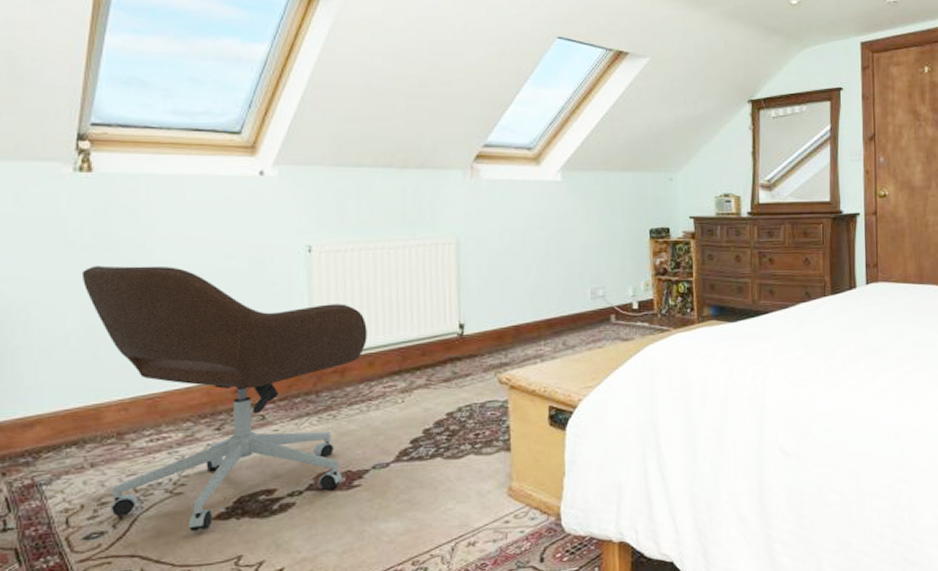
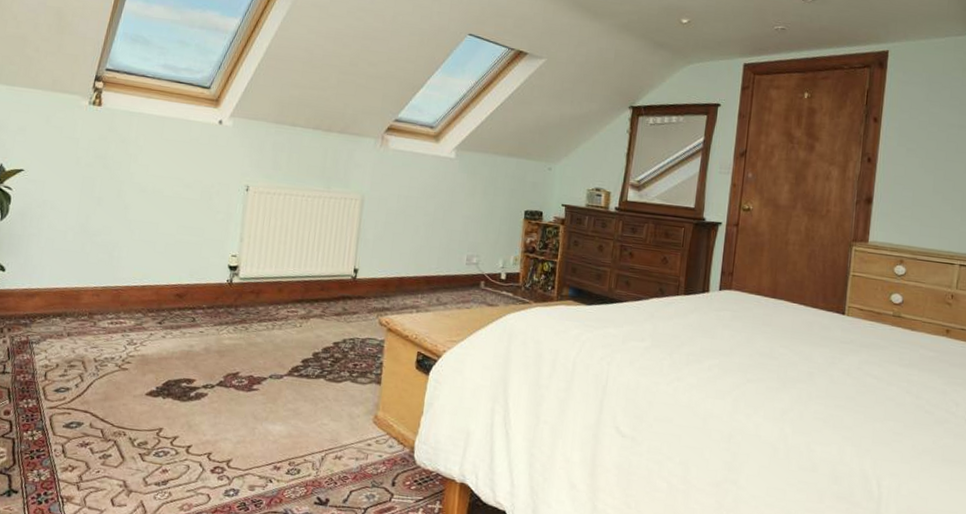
office chair: present [81,265,367,532] -> none [76,179,282,402]

